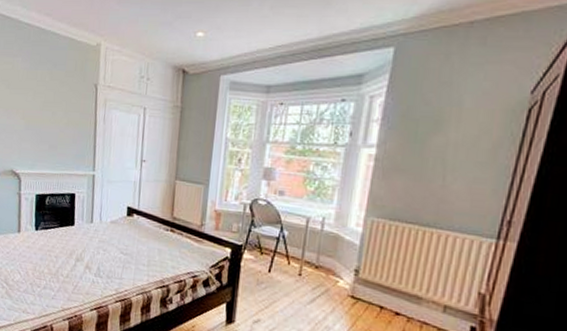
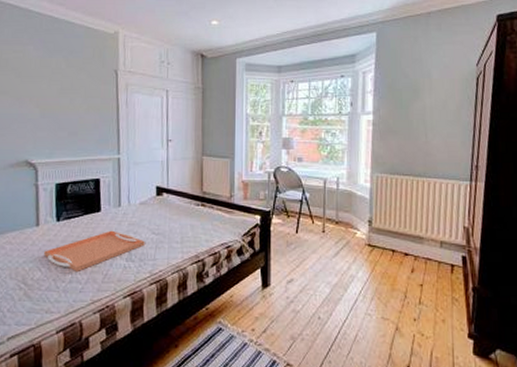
serving tray: none [23,244,113,280] -> present [44,230,145,271]

